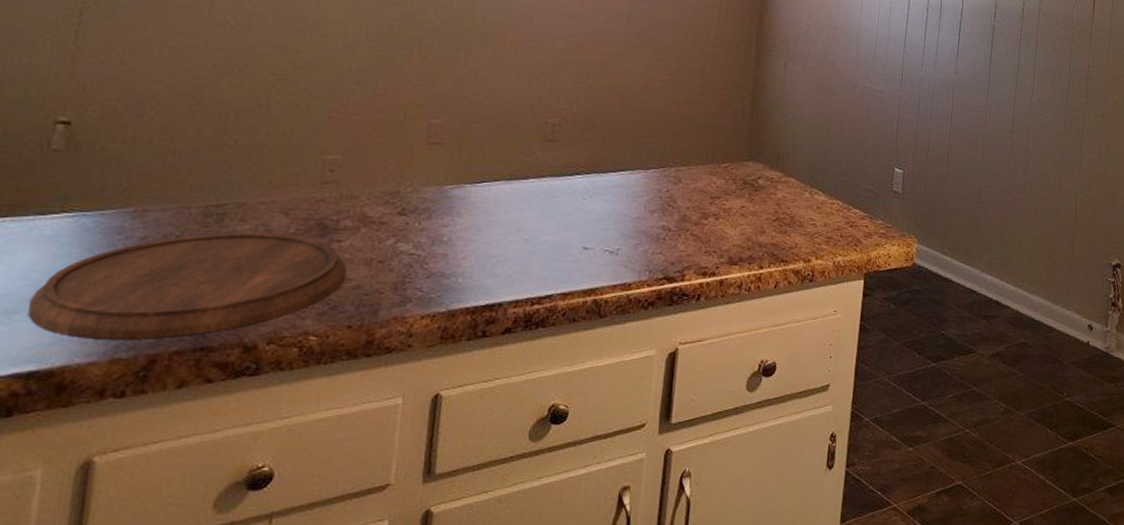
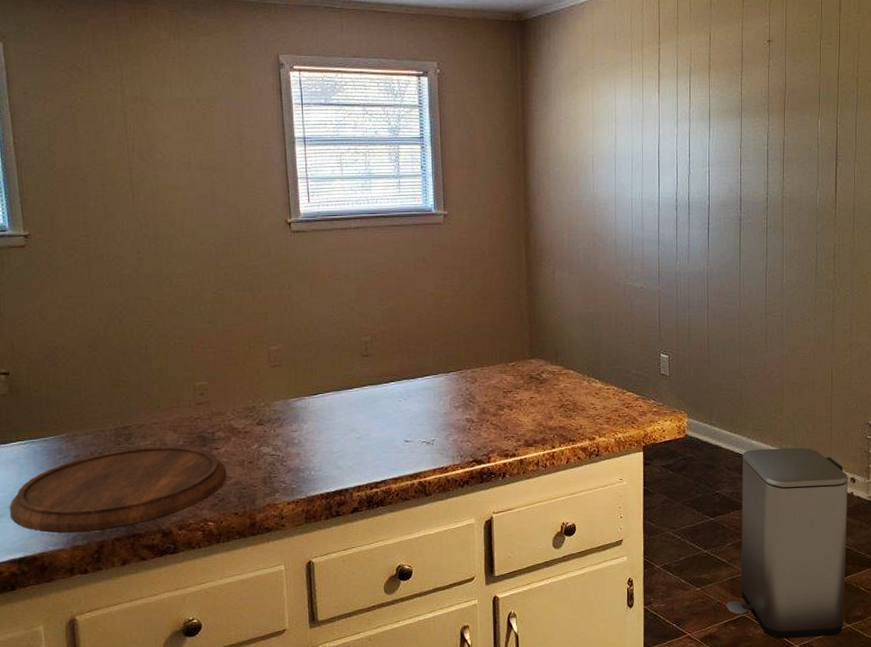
pedal bin: none [941,285,1086,514] -> present [726,447,849,639]

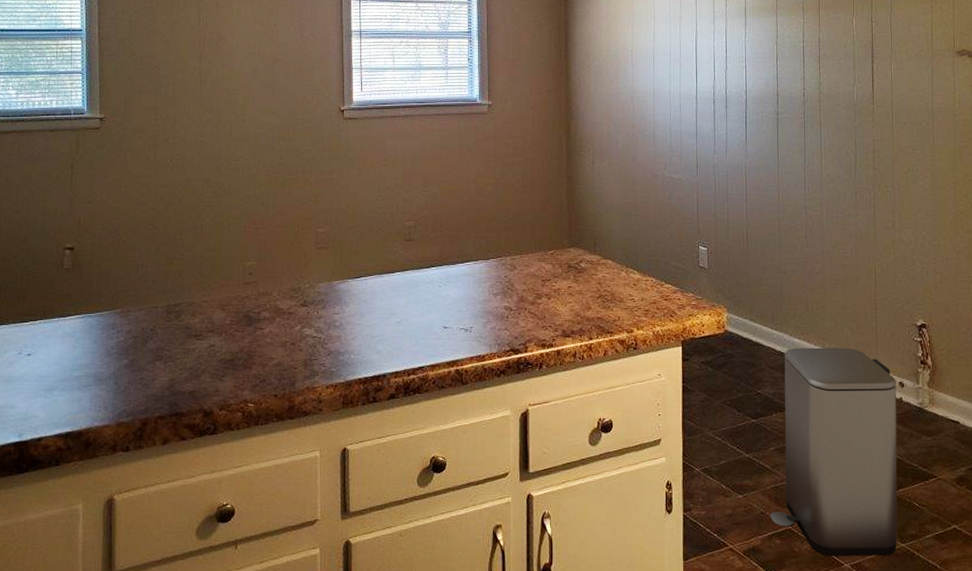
cutting board: present [9,446,227,532] -> none [61,325,269,408]

